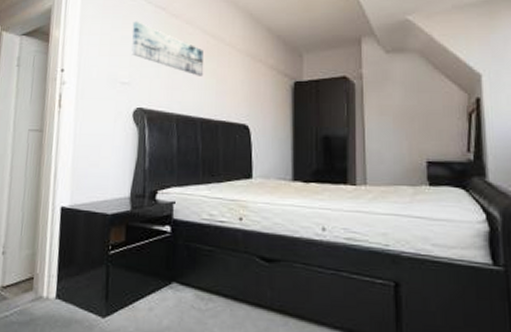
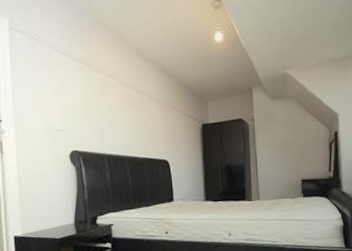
wall art: present [131,21,204,76] -> none [61,76,128,122]

